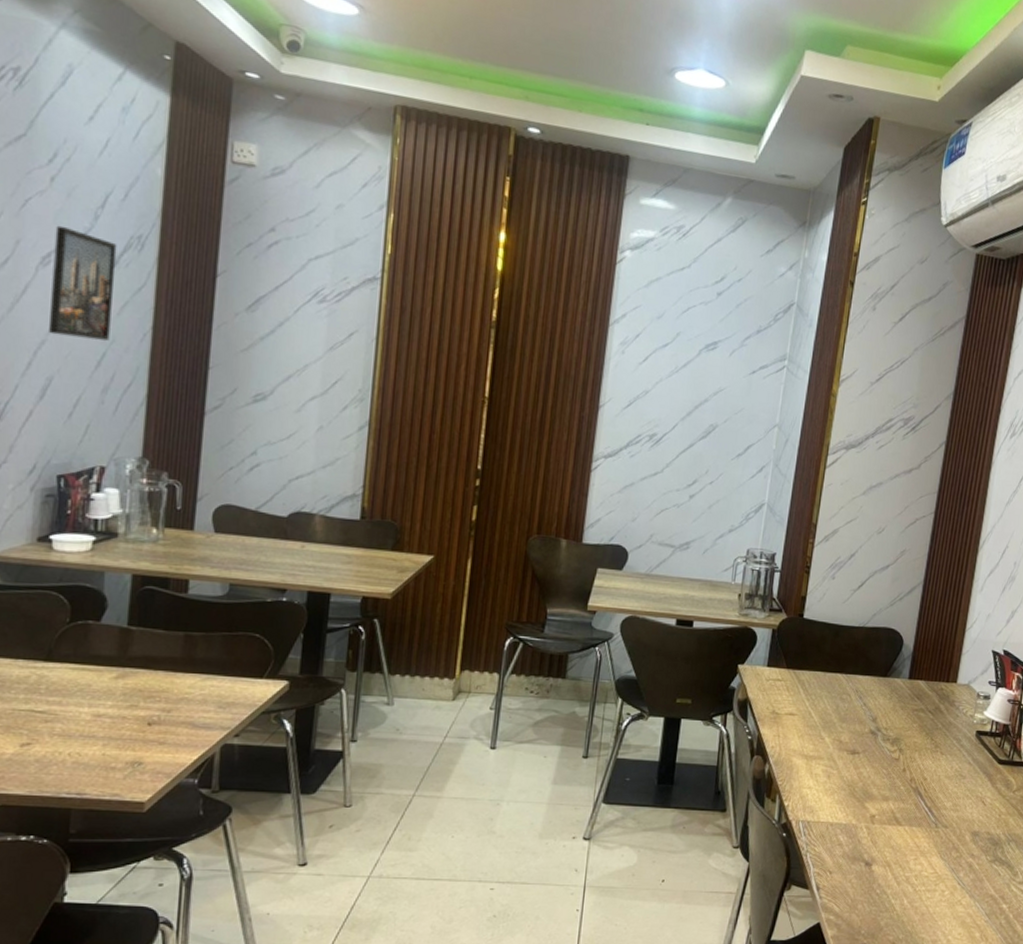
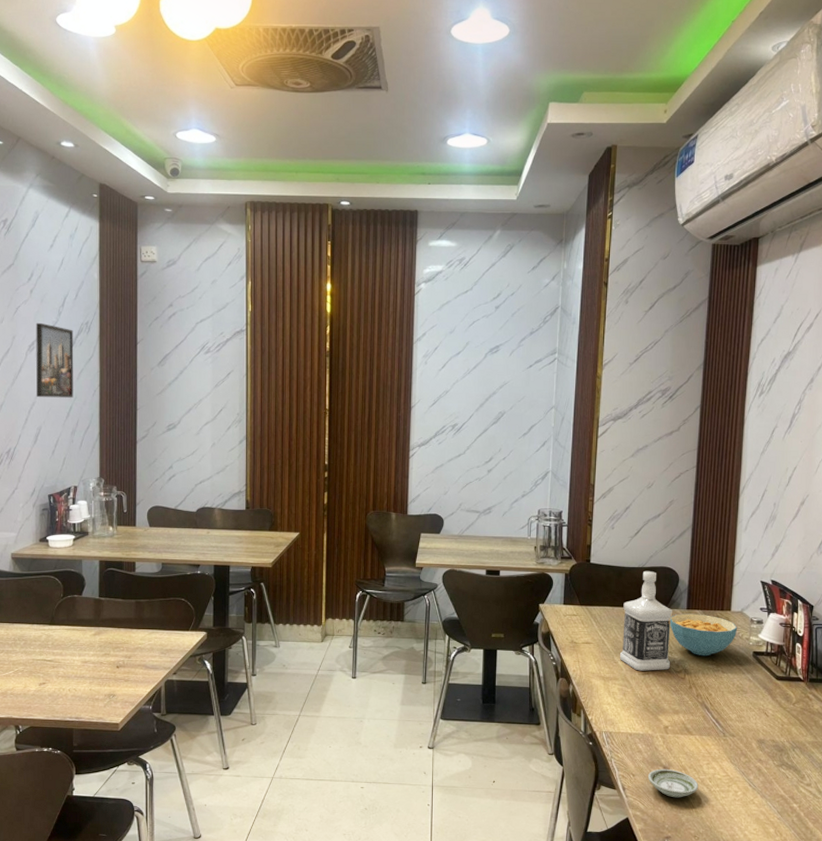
bottle: none [827,631,893,750] -> present [619,570,673,671]
saucer: none [846,865,903,899] -> present [647,768,699,798]
cereal bowl: none [888,684,962,735] -> present [669,613,738,656]

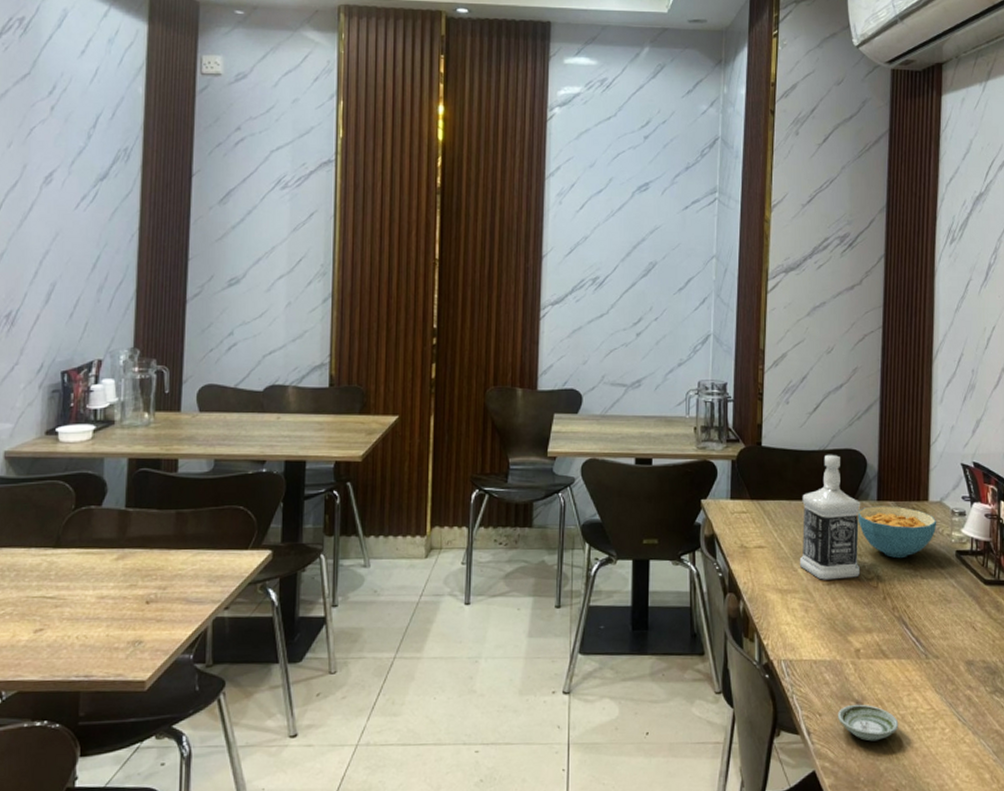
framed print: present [36,322,74,398] -> none [52,147,107,244]

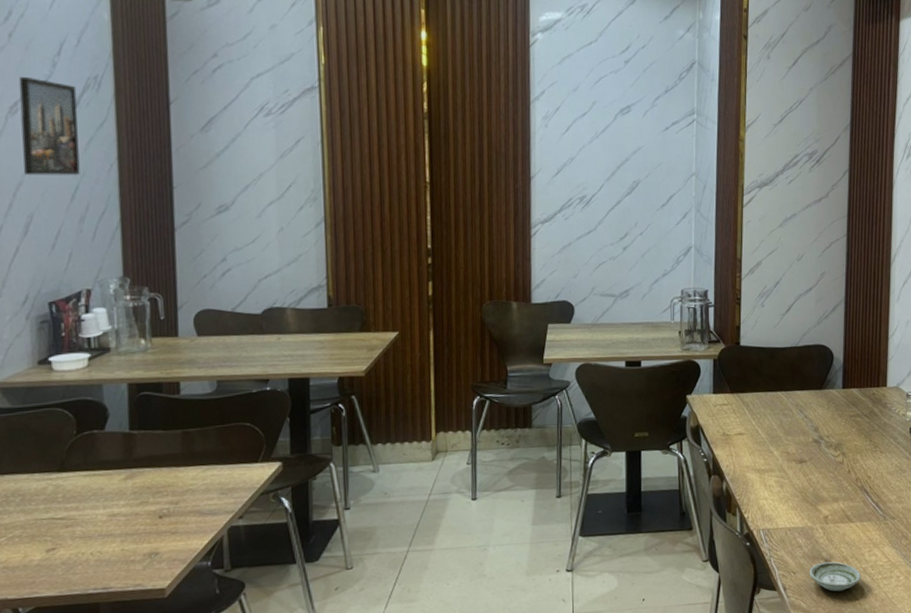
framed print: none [52,147,107,244] -> present [18,76,80,176]
bottle: present [799,454,861,580] -> none [775,349,829,460]
cereal bowl: present [857,506,937,559] -> none [825,392,894,437]

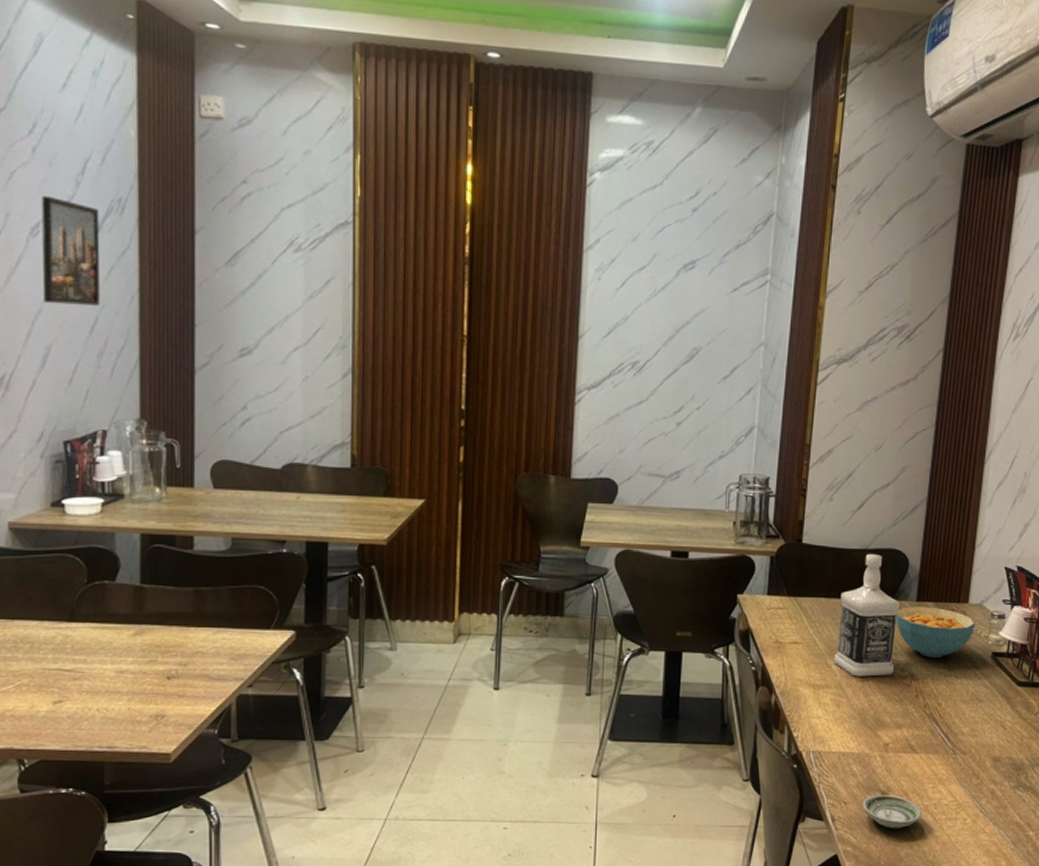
bottle: none [775,349,829,460] -> present [833,553,900,677]
cereal bowl: none [825,392,894,437] -> present [895,606,976,658]

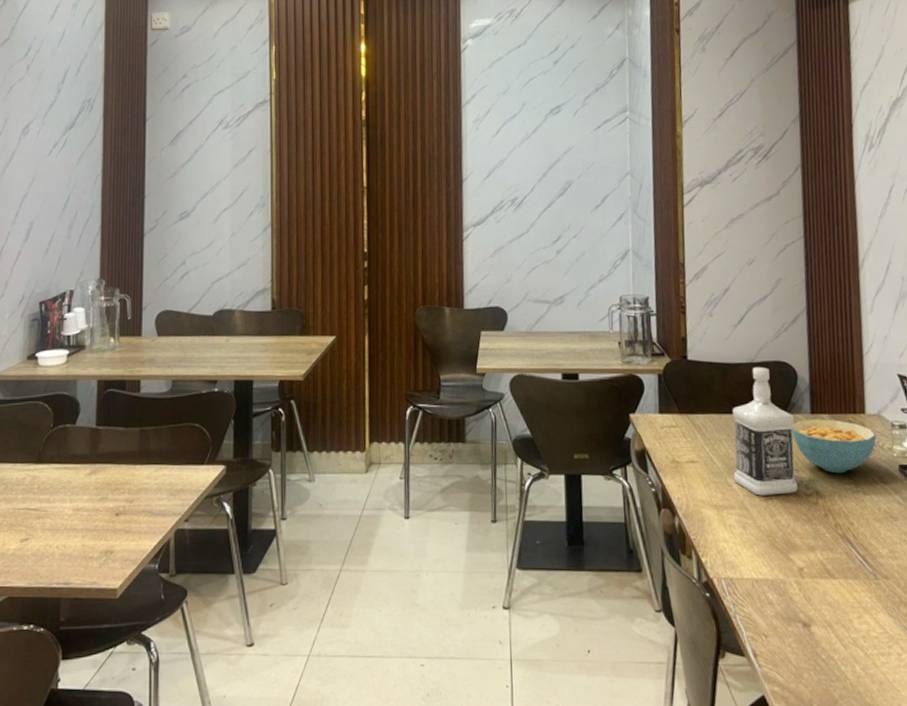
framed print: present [41,195,100,306] -> none [30,102,74,188]
saucer: present [862,794,922,829] -> none [784,625,851,666]

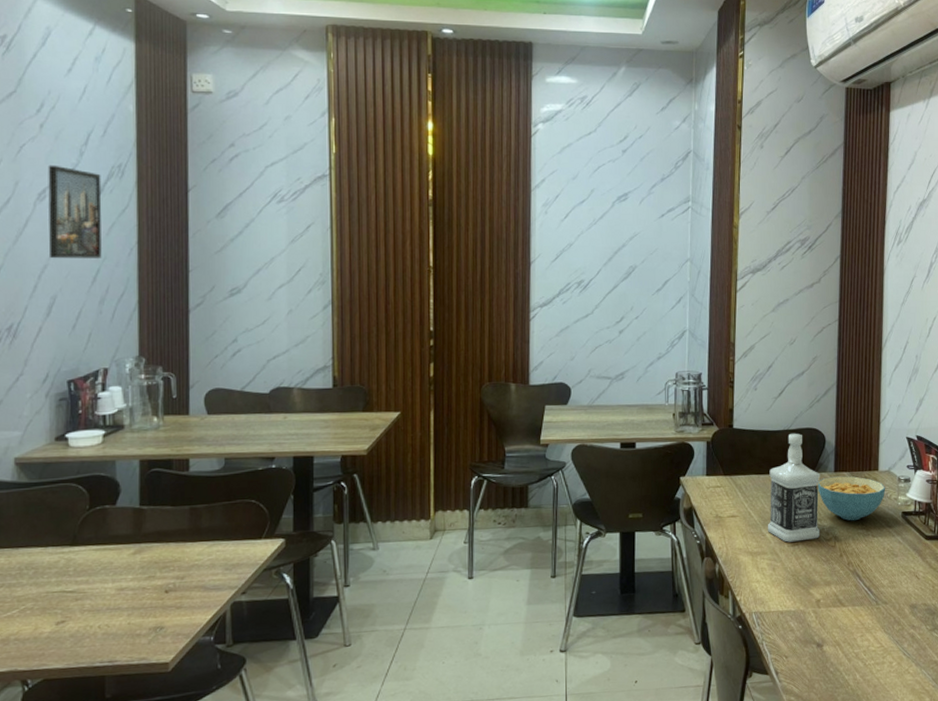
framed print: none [30,102,74,188] -> present [48,165,102,259]

